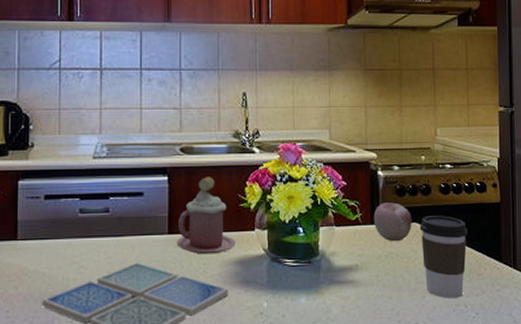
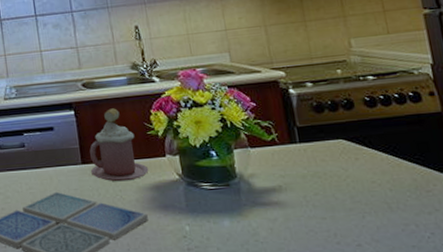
apple: present [373,202,412,242] -> none [290,120,338,161]
coffee cup: present [419,216,468,298] -> none [346,130,411,218]

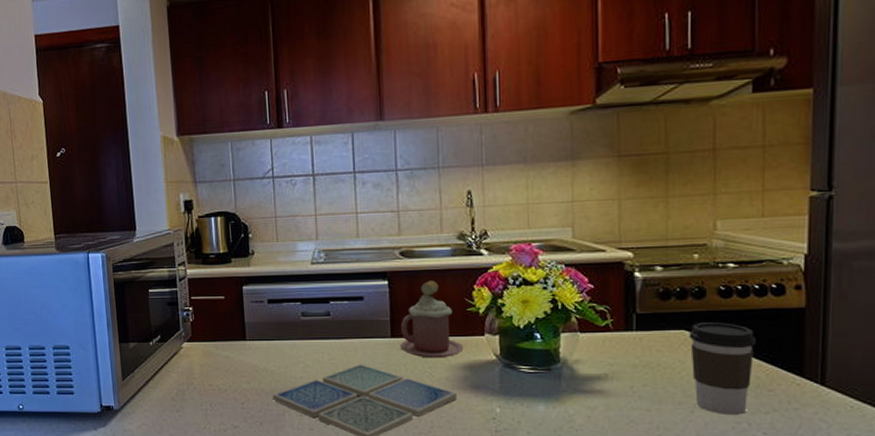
coffee cup: none [346,130,411,218] -> present [689,322,756,415]

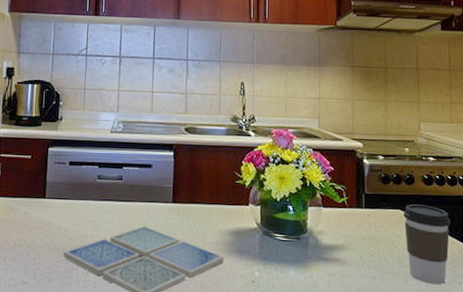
mug: present [399,281,464,358] -> none [179,155,232,224]

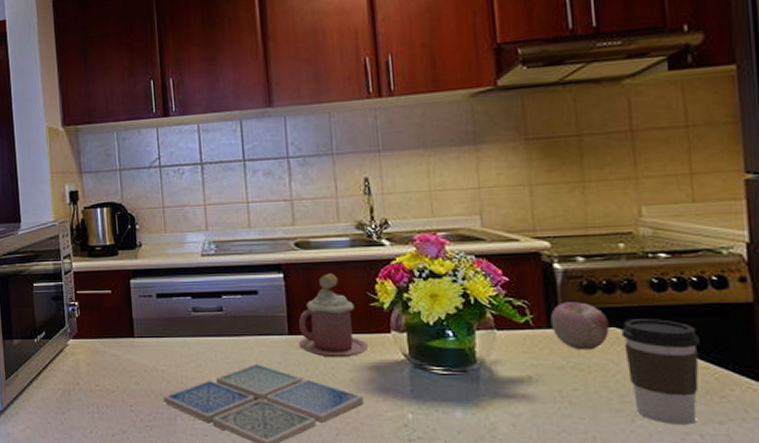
mug: none [179,155,232,224] -> present [298,273,369,358]
apple: none [359,189,396,226] -> present [550,302,610,351]

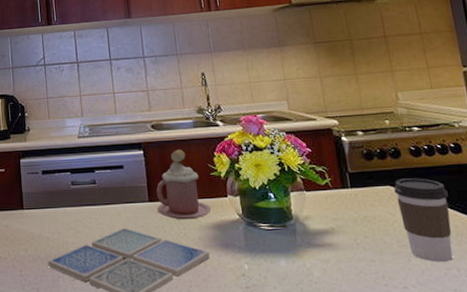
apple: present [550,302,610,351] -> none [343,166,386,205]

